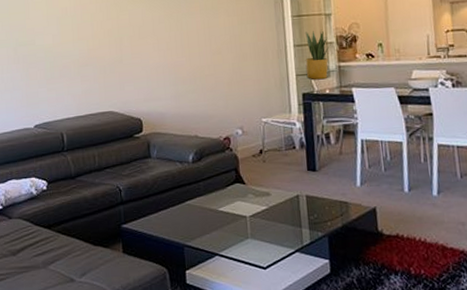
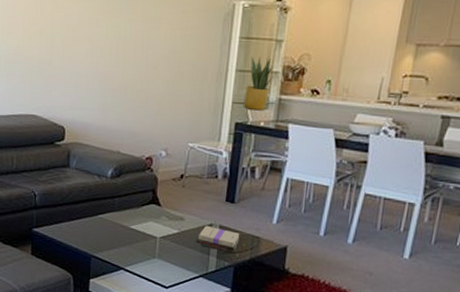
books: none [286,197,328,223] -> present [196,225,240,253]

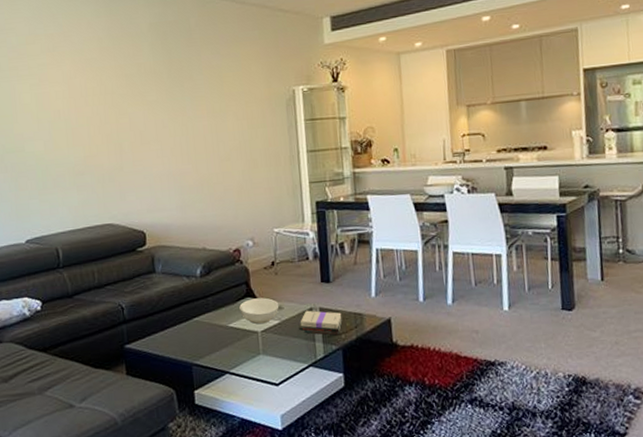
bowl: none [143,206,181,231] -> present [239,297,279,325]
planter: present [243,57,274,111] -> none [319,135,344,187]

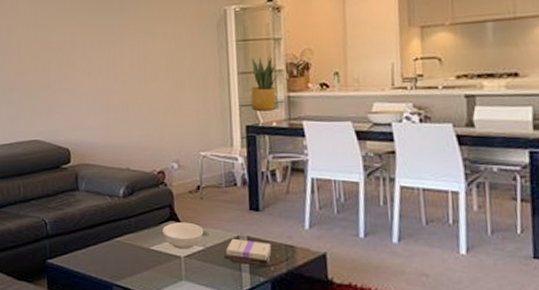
planter: none [319,135,344,187] -> present [251,56,279,111]

